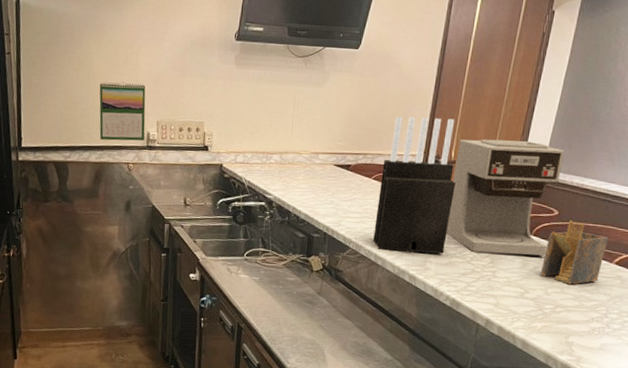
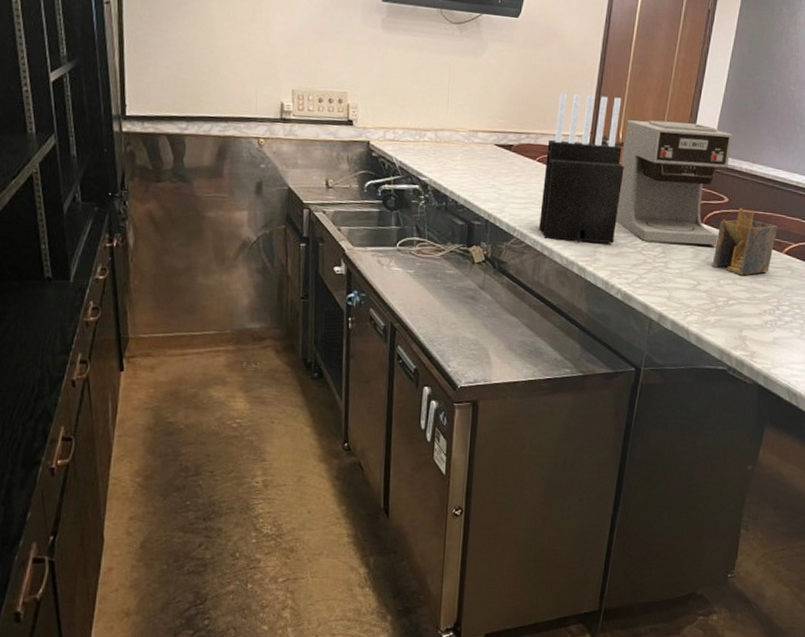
calendar: present [99,82,146,141] -> none [221,42,278,113]

